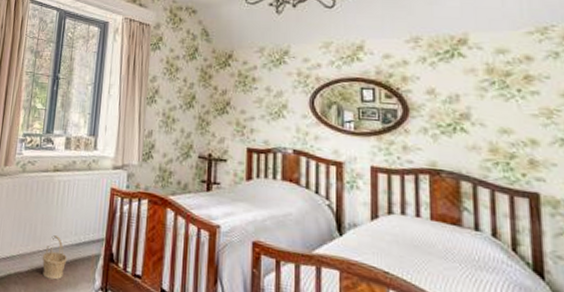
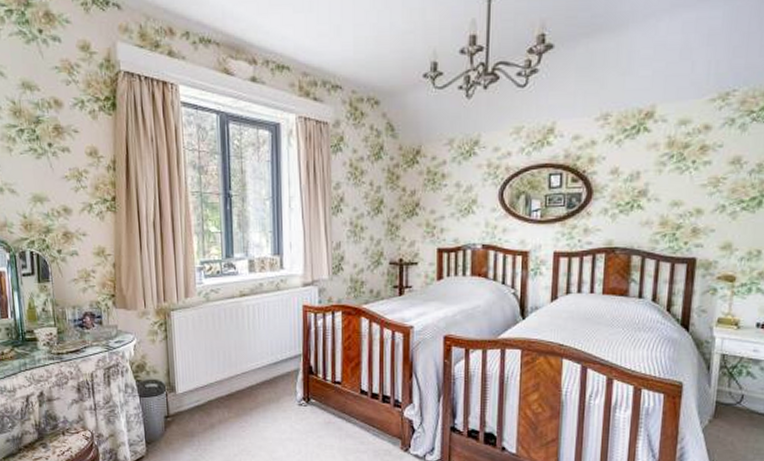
basket: present [42,235,68,280] -> none [241,358,267,398]

